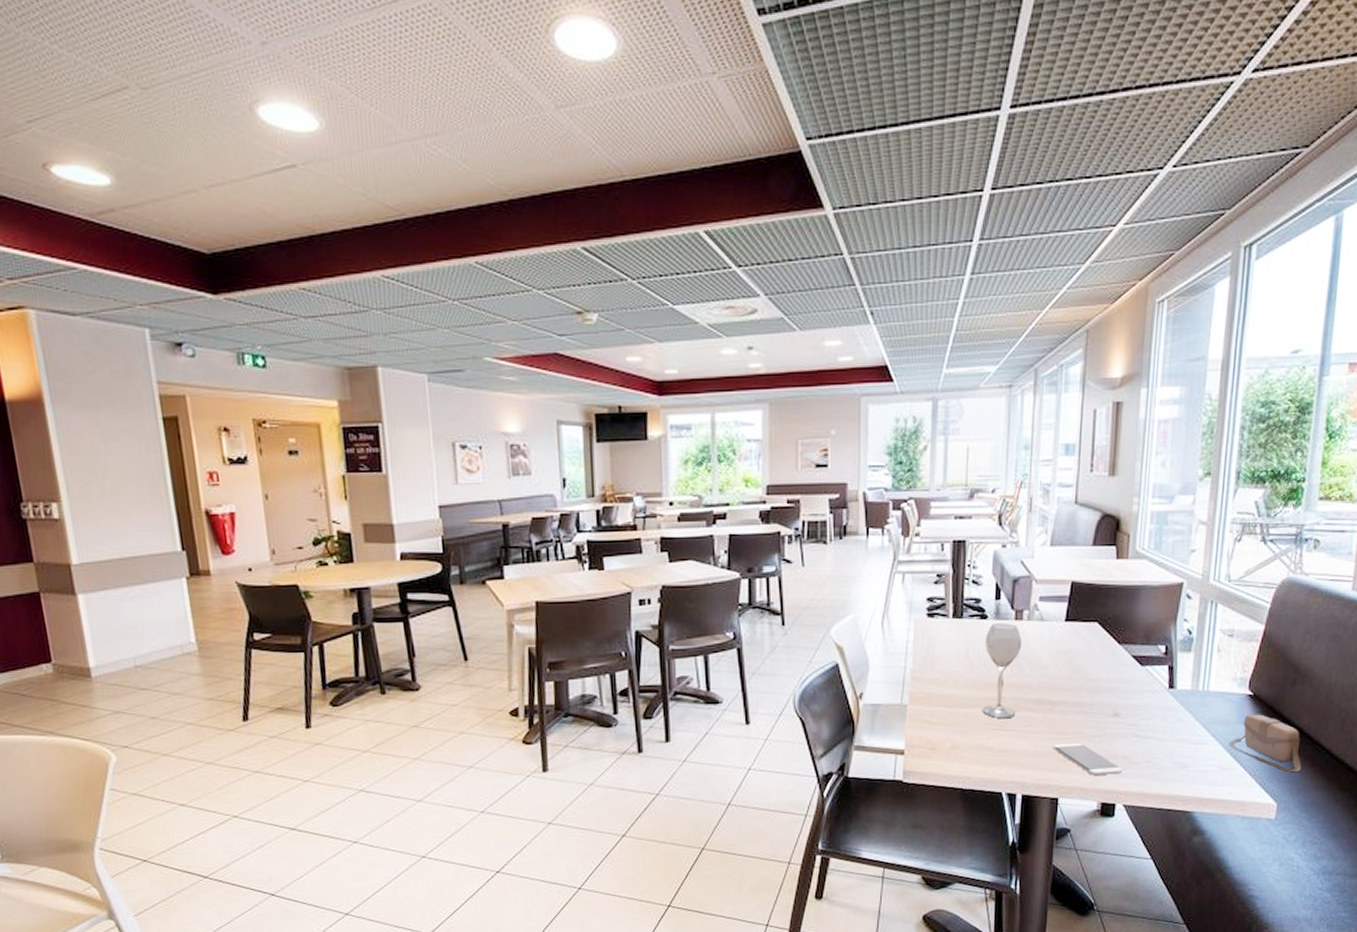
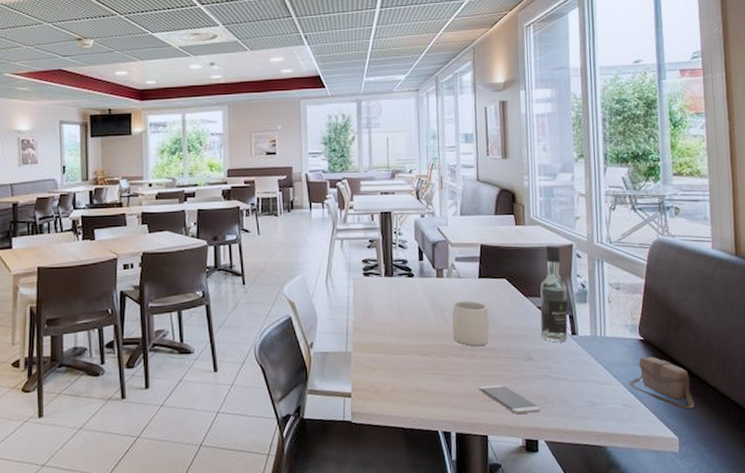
wineglass: present [982,623,1022,719] -> none [412,280,444,364]
mug: none [1029,647,1073,700] -> present [452,301,489,347]
bottle: none [1132,583,1170,697] -> present [540,245,568,343]

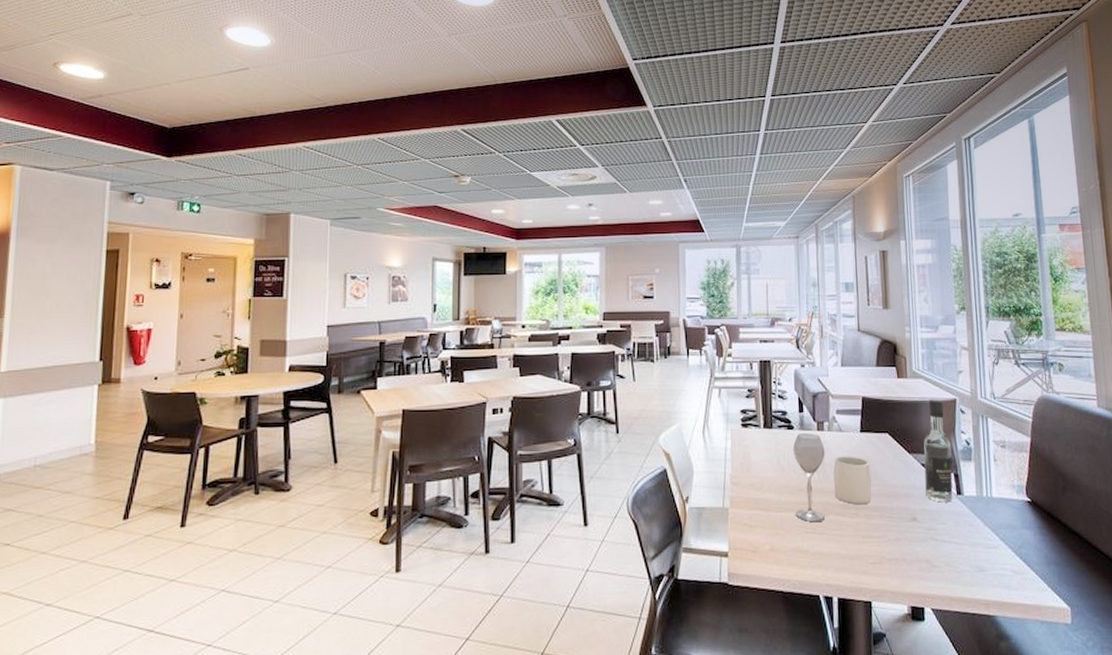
wineglass: none [412,280,444,364] -> present [792,433,825,523]
smartphone: present [479,384,541,414] -> none [862,546,926,578]
saddlebag: present [629,356,694,409] -> none [1017,519,1086,577]

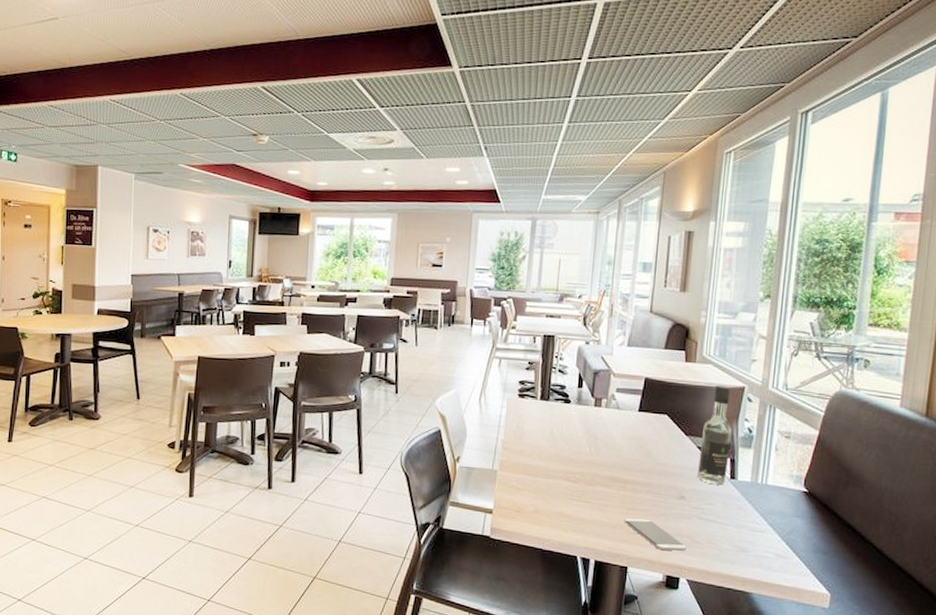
wineglass: present [792,433,825,523] -> none [562,407,600,492]
mug: present [833,456,872,505] -> none [604,432,645,480]
smartphone: none [862,546,926,578] -> present [624,518,687,551]

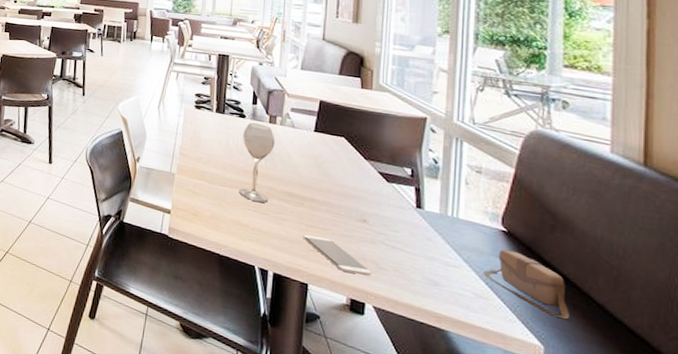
wineglass: none [562,407,600,492] -> present [238,122,275,204]
bottle: present [696,385,732,485] -> none [379,113,415,213]
saddlebag: none [785,509,854,567] -> present [483,249,569,320]

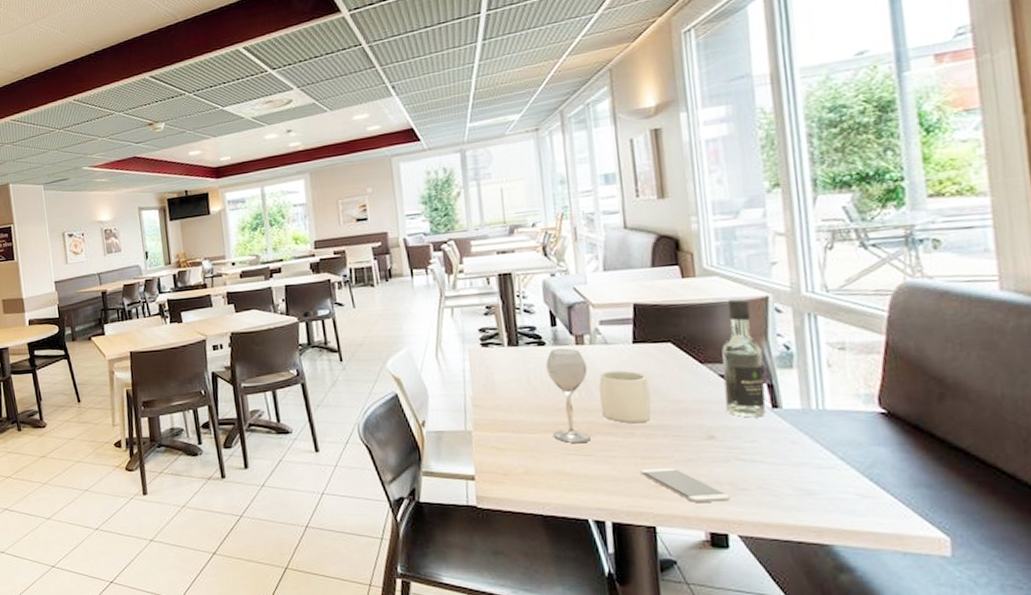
mug: none [281,149,322,197] -> present [599,370,651,424]
bottle: none [379,113,415,213] -> present [721,298,766,418]
saddlebag: present [483,249,569,320] -> none [865,434,976,502]

